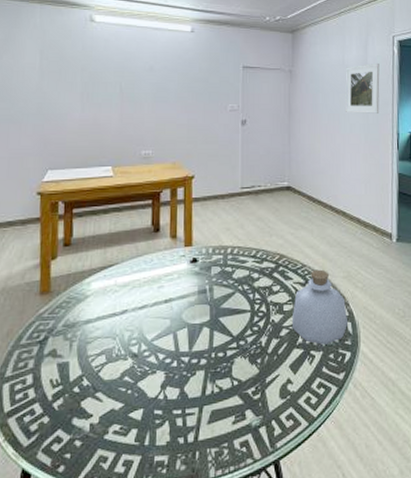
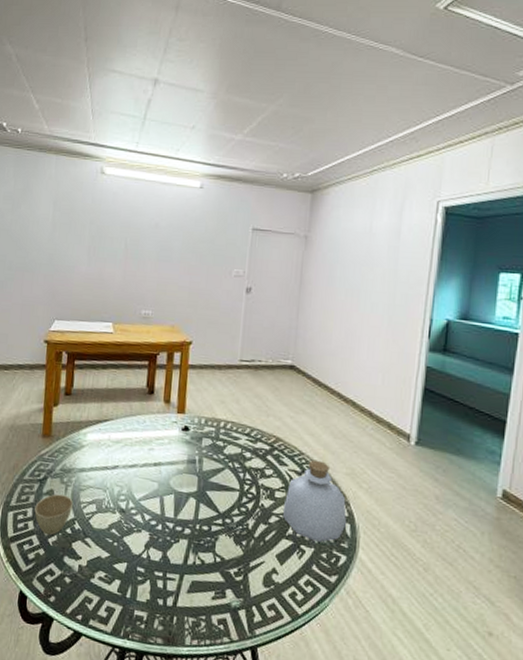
cup: none [35,352,79,400] -> present [34,494,73,536]
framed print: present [345,64,380,113] -> none [368,233,416,293]

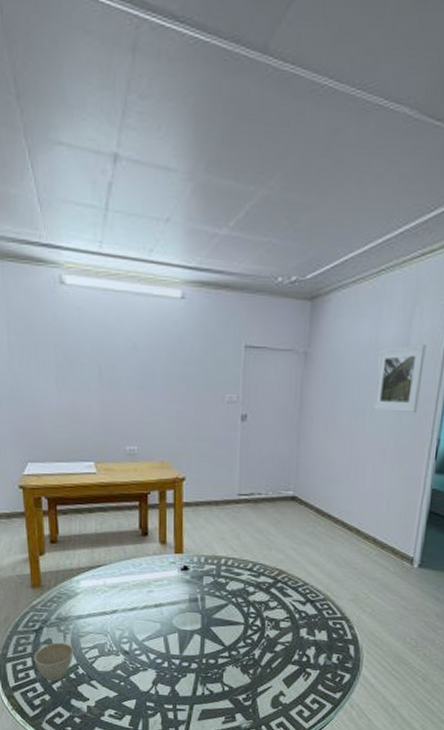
bottle: present [282,460,347,543] -> none [287,589,351,664]
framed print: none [368,233,416,293] -> present [373,345,426,413]

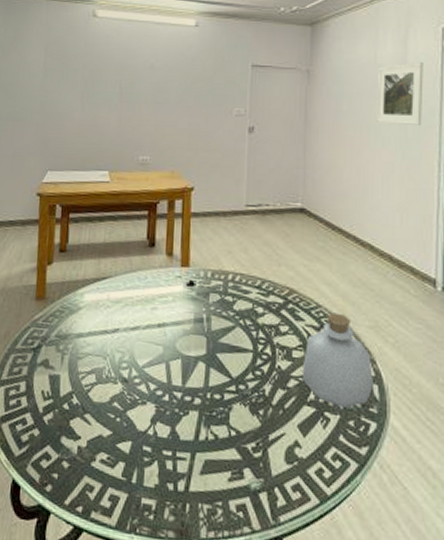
cup: present [34,642,73,682] -> none [28,364,70,413]
bottle: none [287,589,351,664] -> present [301,312,373,408]

